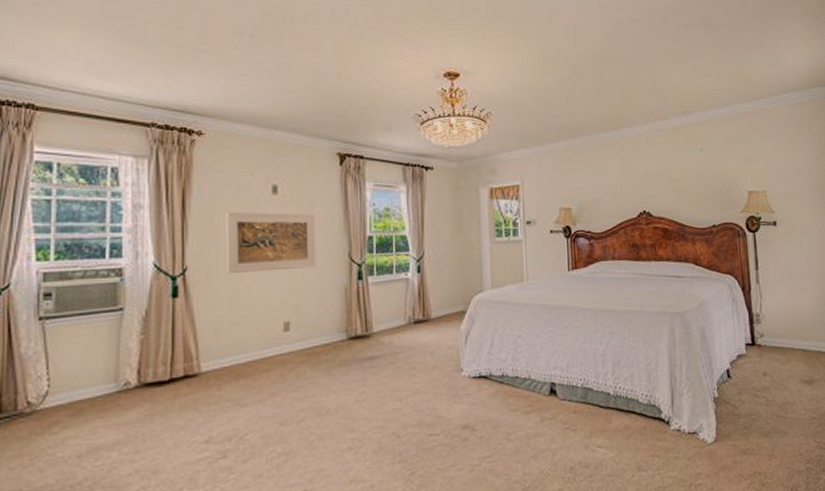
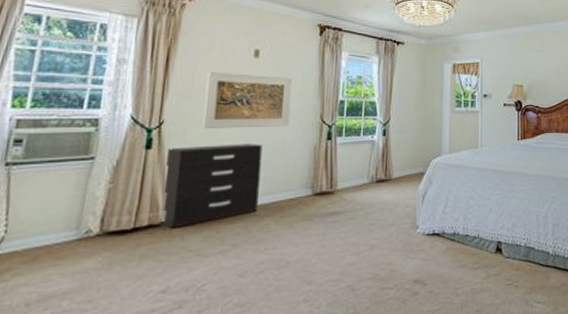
dresser: none [193,287,292,379] -> present [160,144,263,229]

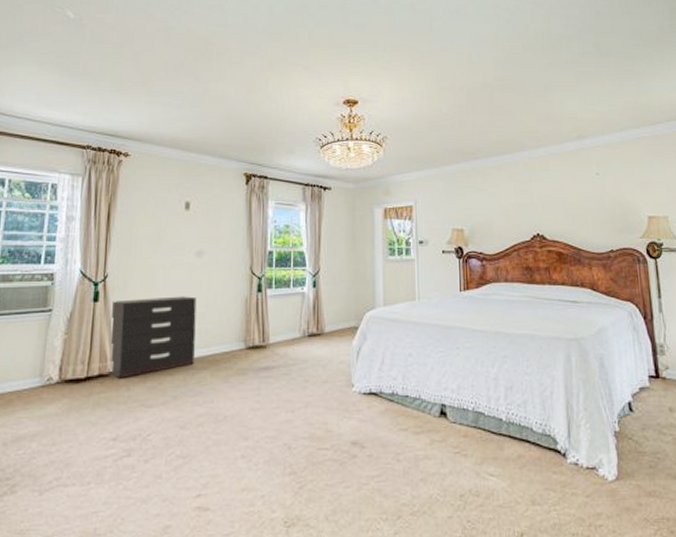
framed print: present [203,72,292,129] -> none [142,226,222,282]

